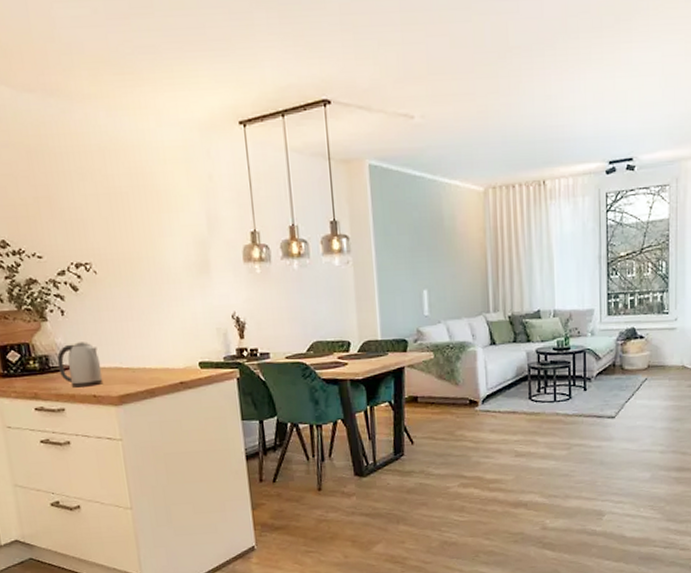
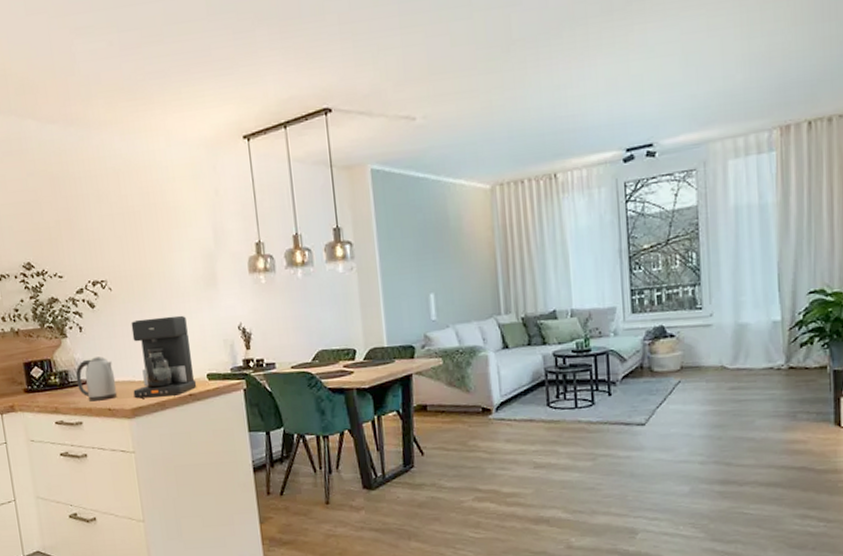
coffee maker: none [118,302,188,386] -> present [131,315,197,399]

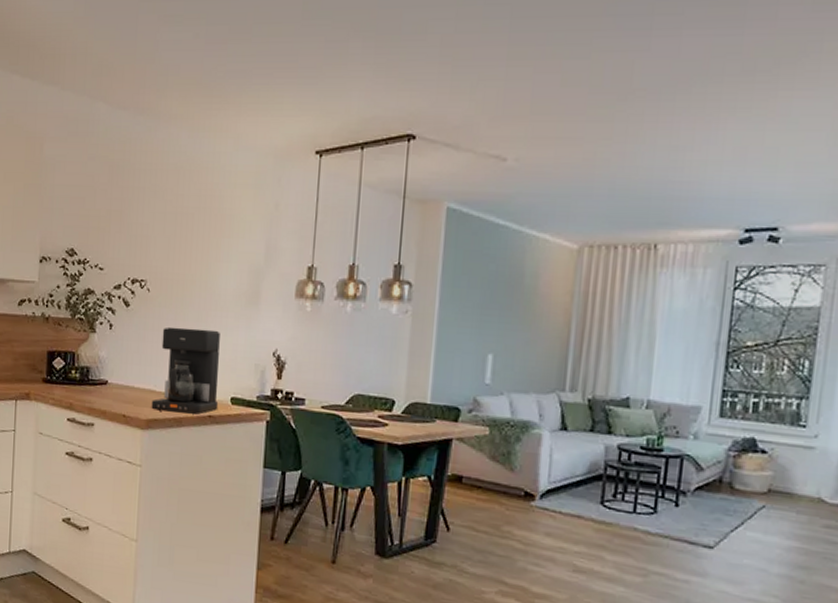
kettle: present [75,356,118,402] -> none [96,358,136,406]

